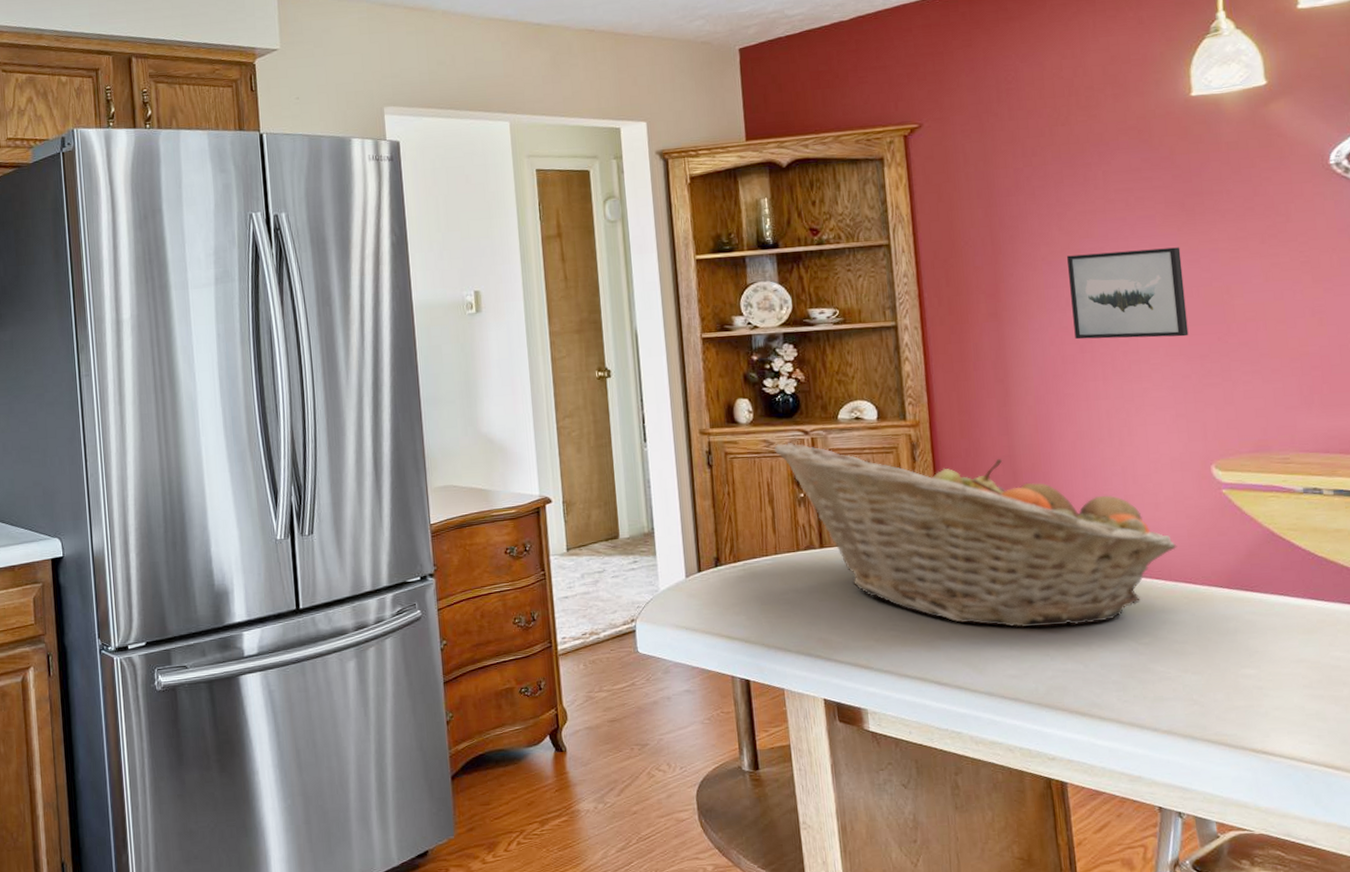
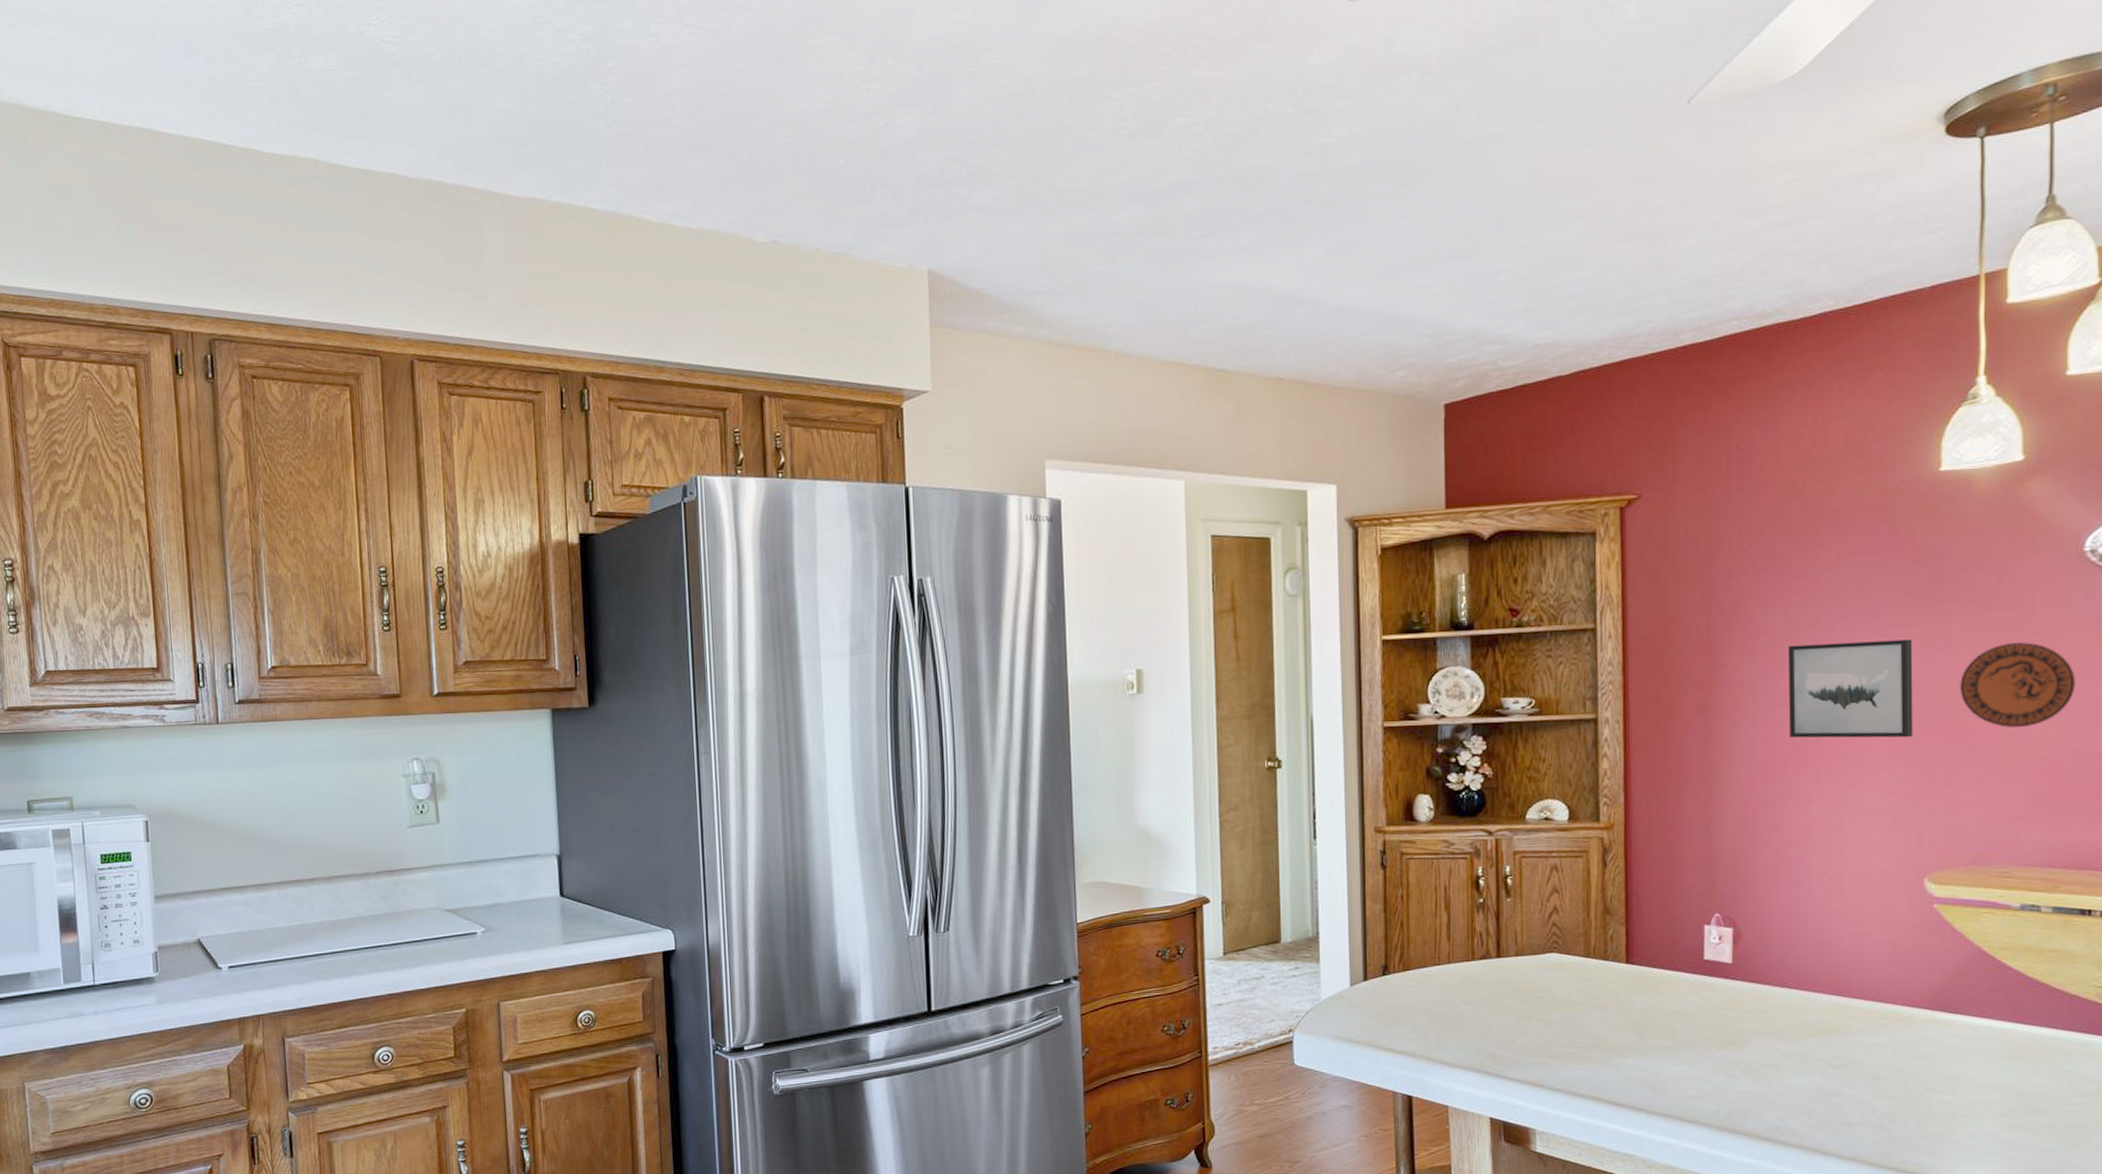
fruit basket: present [773,442,1177,628] -> none [1454,843,1880,1047]
decorative plate: none [1226,246,1334,326] -> present [1959,641,2075,728]

